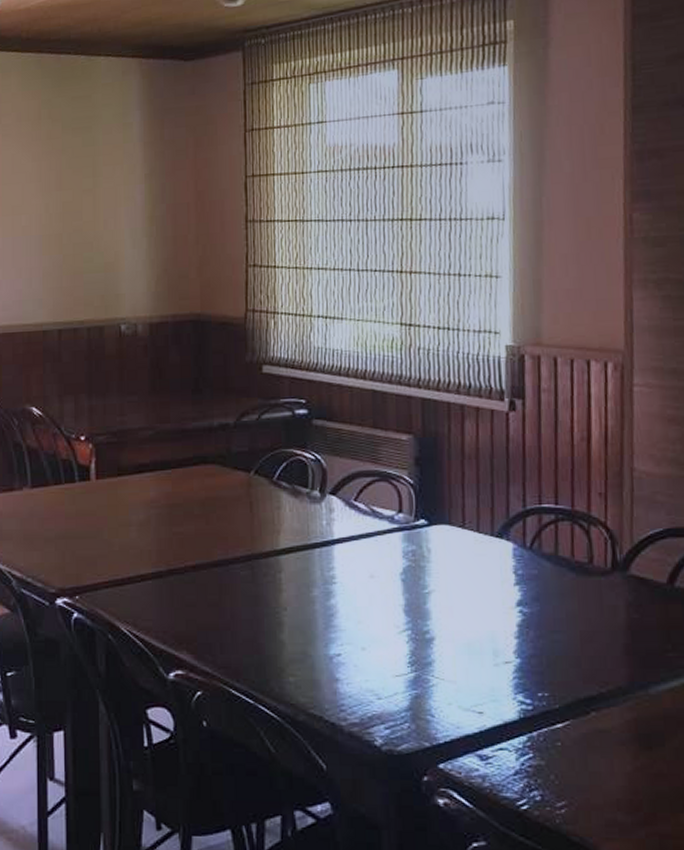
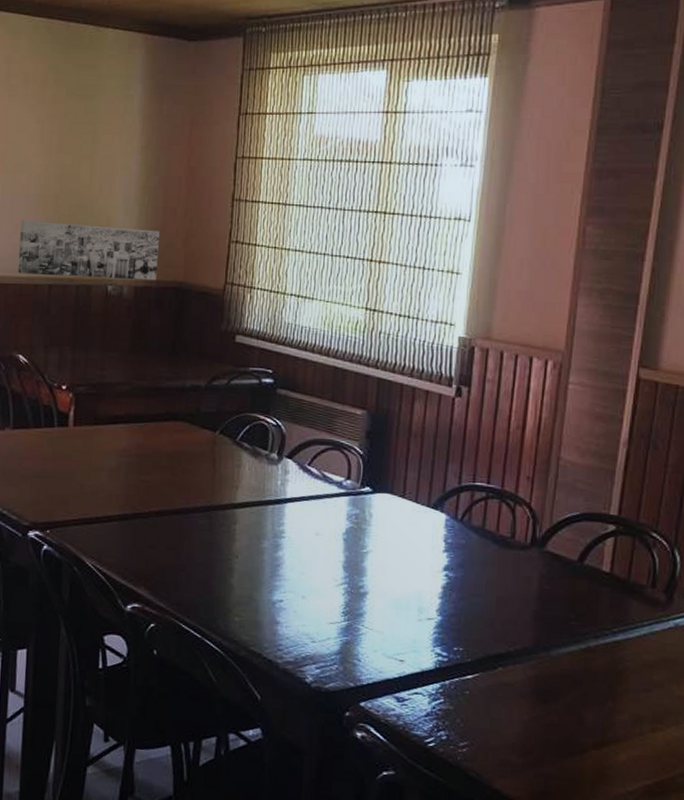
wall art: none [23,261,172,321] -> present [18,220,159,281]

